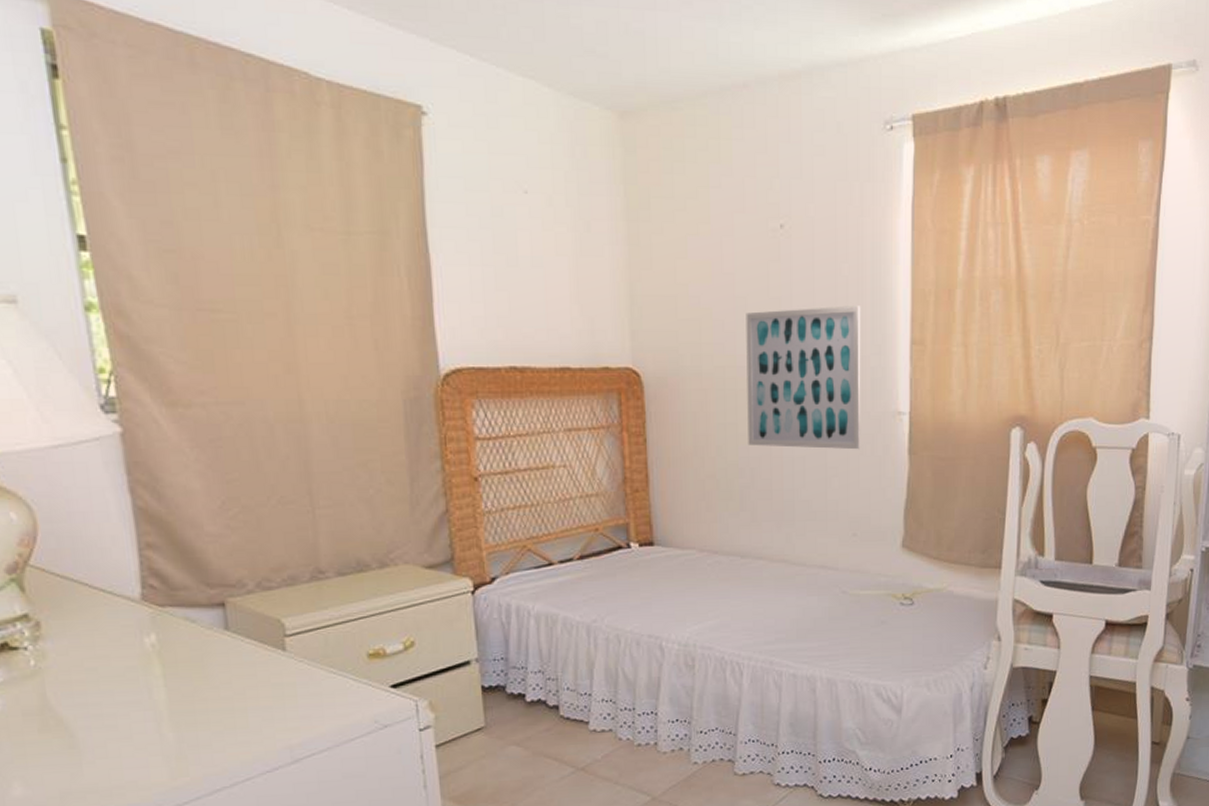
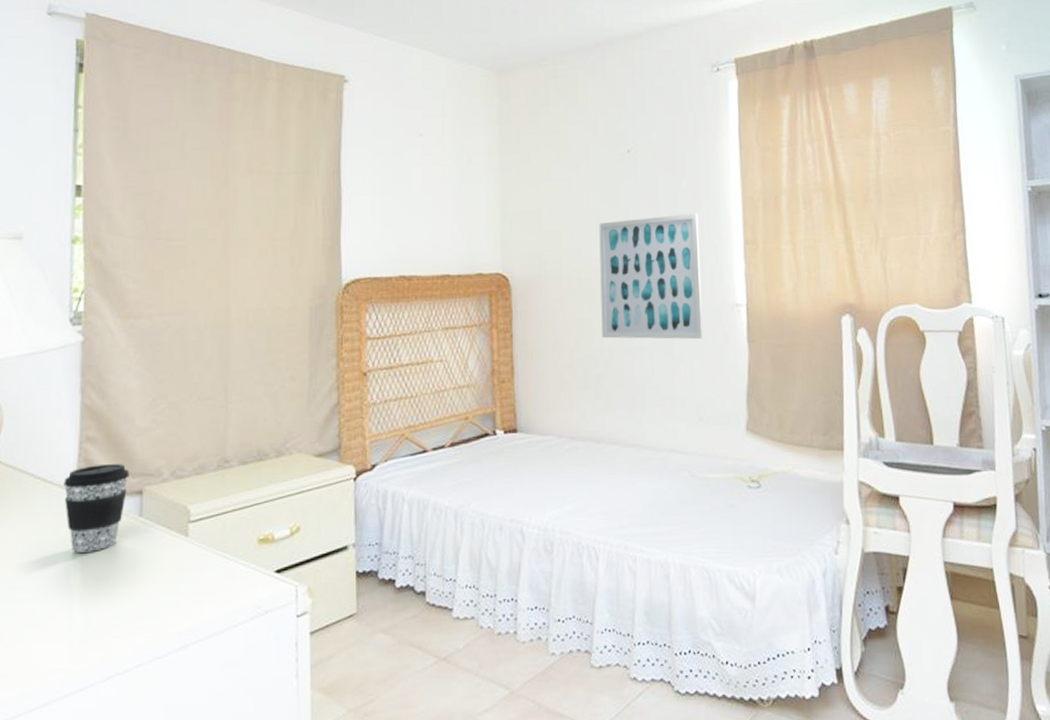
coffee cup: none [126,573,207,667] -> present [63,464,130,553]

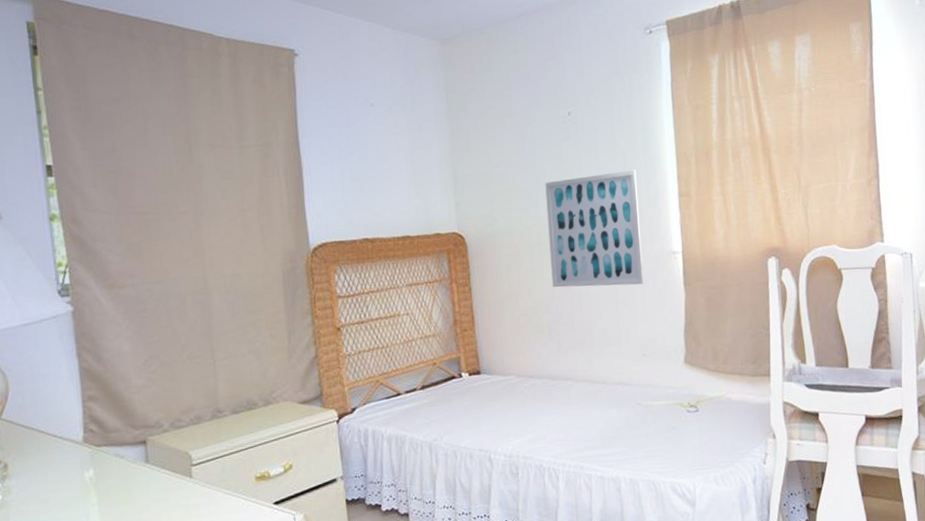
coffee cup: present [63,464,130,553] -> none [72,418,133,497]

